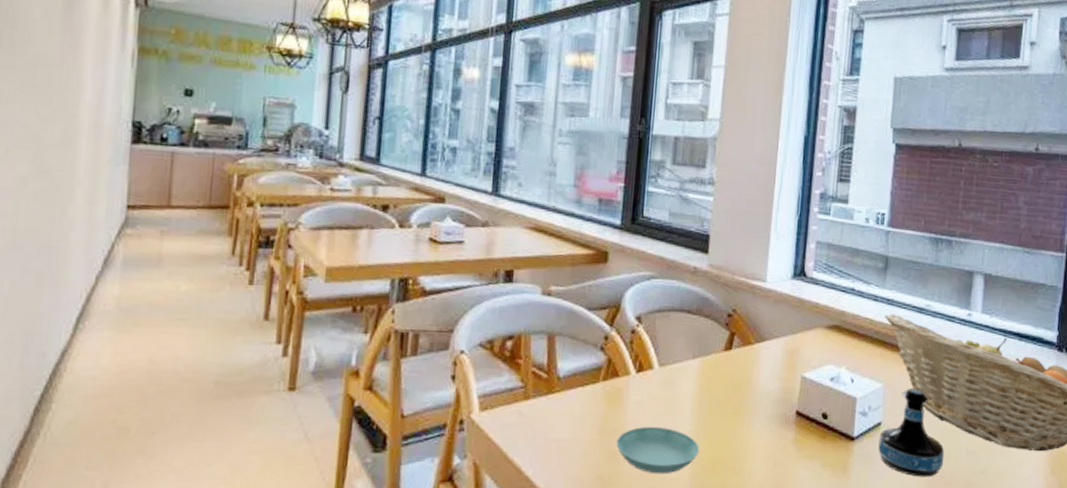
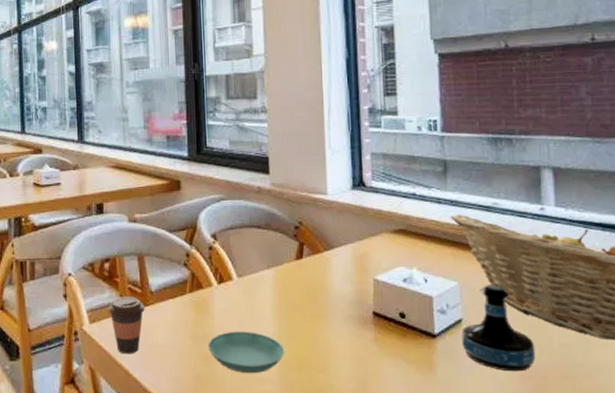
coffee cup: none [504,381,549,449] -> present [107,297,145,354]

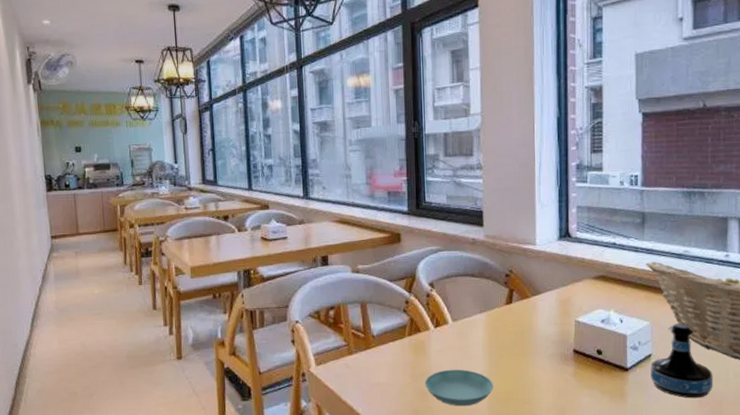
coffee cup: present [107,297,145,354] -> none [333,341,367,392]

